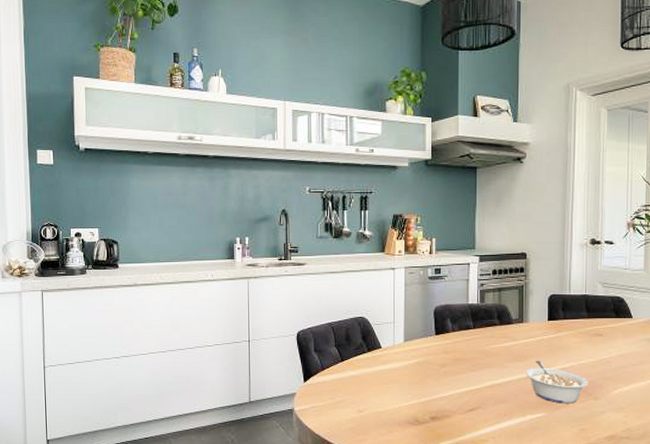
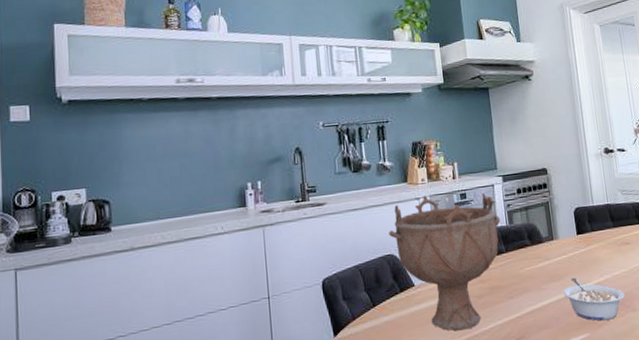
decorative bowl: none [362,266,472,393] -> present [389,192,501,332]

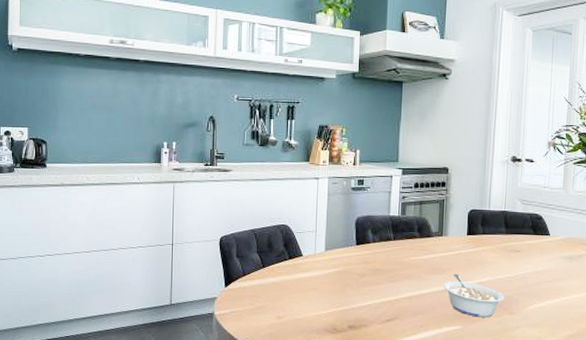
decorative bowl: present [389,192,501,332] -> none [285,176,394,302]

